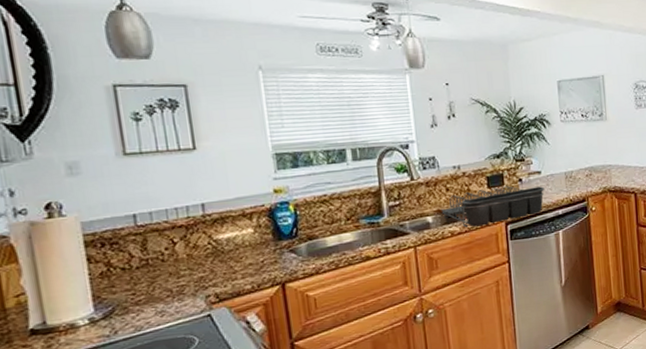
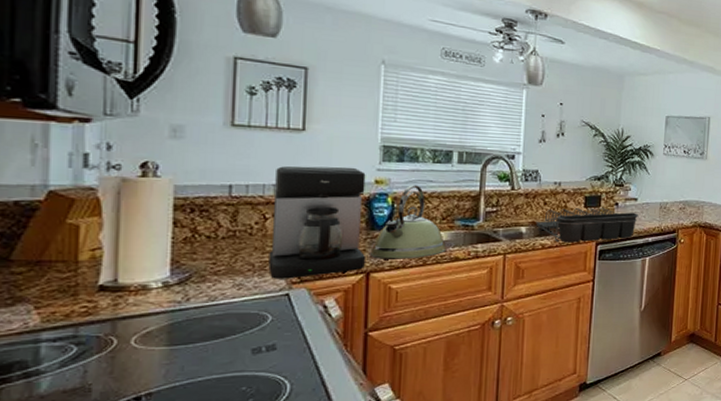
coffee maker: none [175,179,279,302] -> present [268,166,366,279]
kettle: none [281,189,357,269] -> present [370,185,447,260]

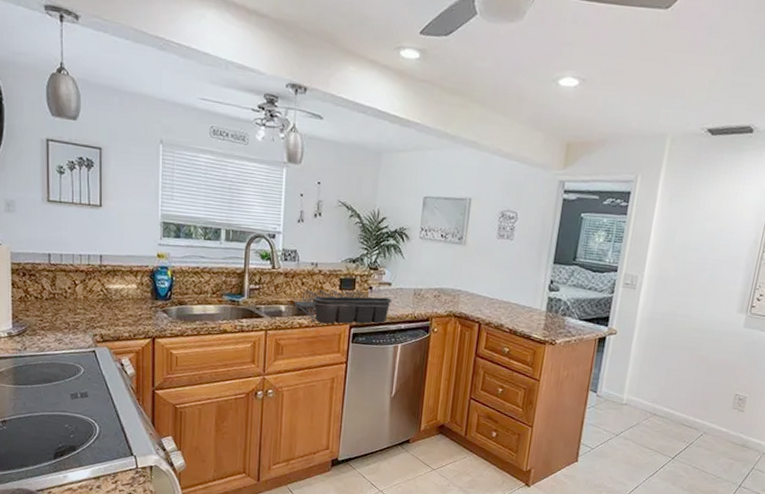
coffee maker: present [268,166,366,279] -> none [79,238,151,338]
kettle: present [370,185,447,260] -> none [155,260,217,329]

